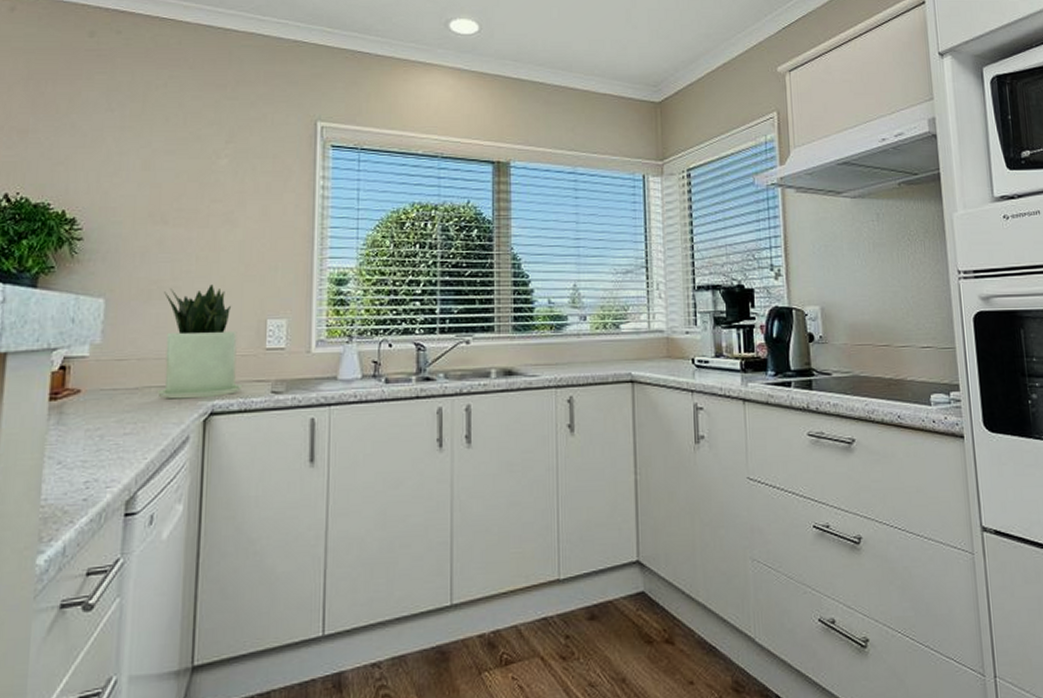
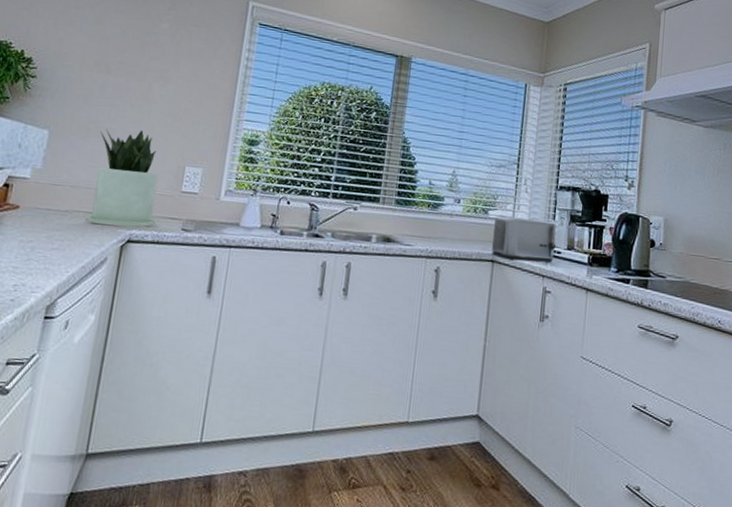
toaster: none [627,328,702,379] -> present [491,216,557,264]

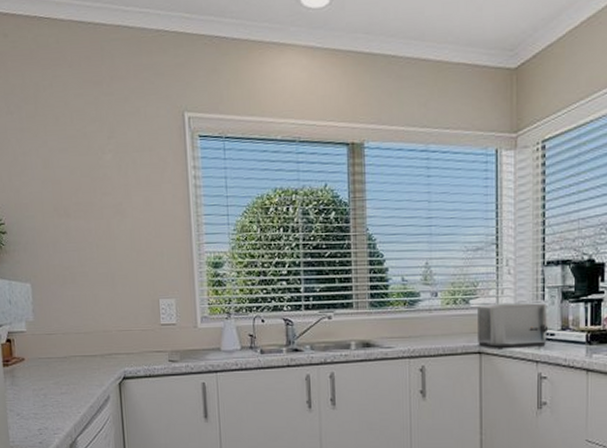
planter: present [83,129,159,228] -> none [75,269,146,366]

